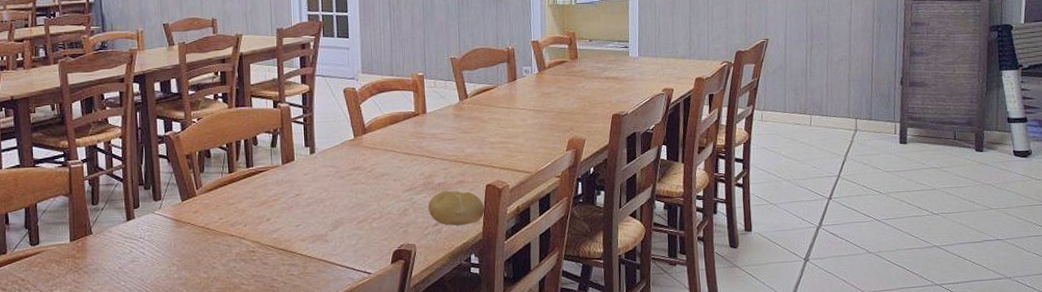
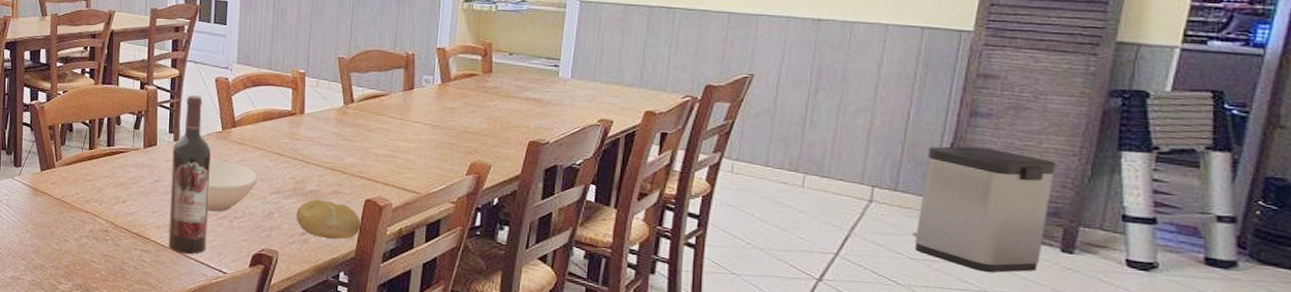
bowl: none [309,166,391,217] -> present [170,159,258,212]
wine bottle: none [310,108,350,261] -> present [168,95,211,254]
pedal bin: none [884,78,966,174] -> present [912,146,1056,273]

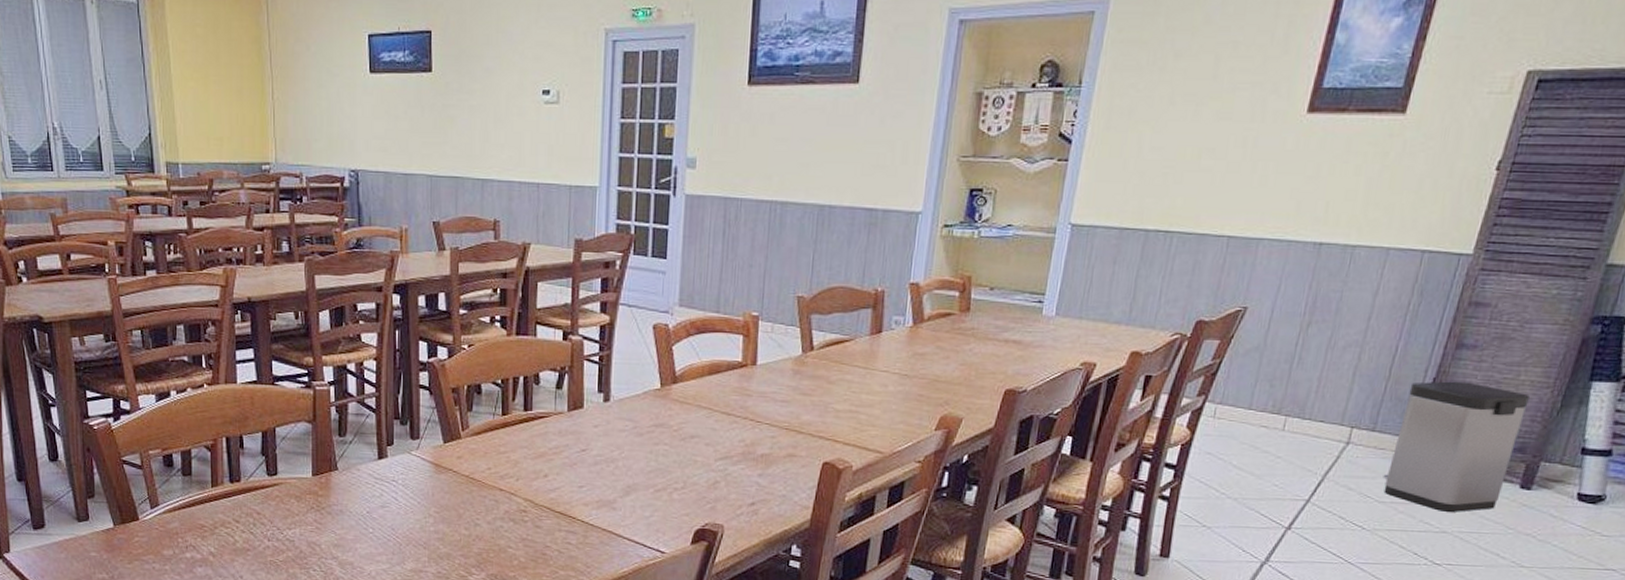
wine bottle: present [168,95,211,254] -> none [597,346,648,533]
bowl: present [170,159,258,212] -> none [600,422,702,484]
bread roll: present [296,199,361,240] -> none [744,464,817,509]

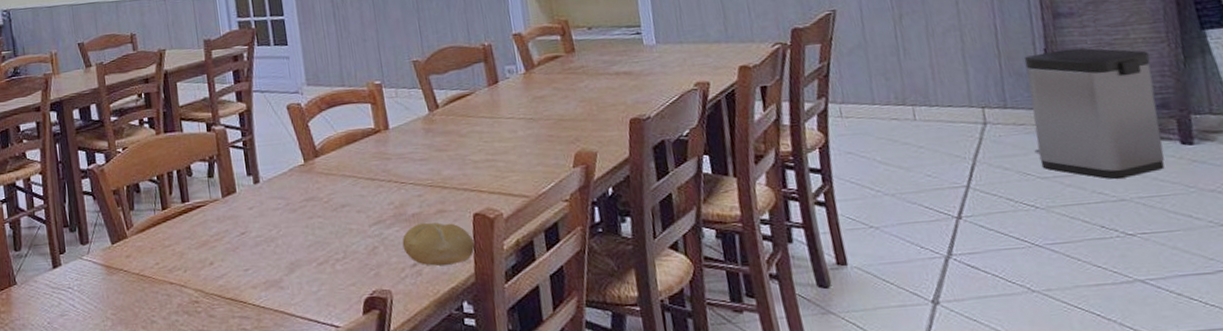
bread roll: none [744,464,817,509] -> present [402,222,475,266]

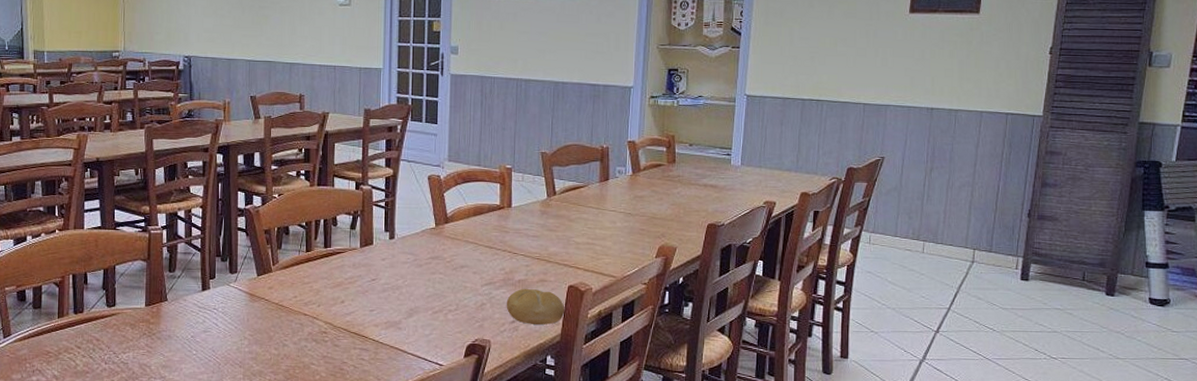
pedal bin: present [1024,48,1165,179] -> none [1003,212,1101,315]

